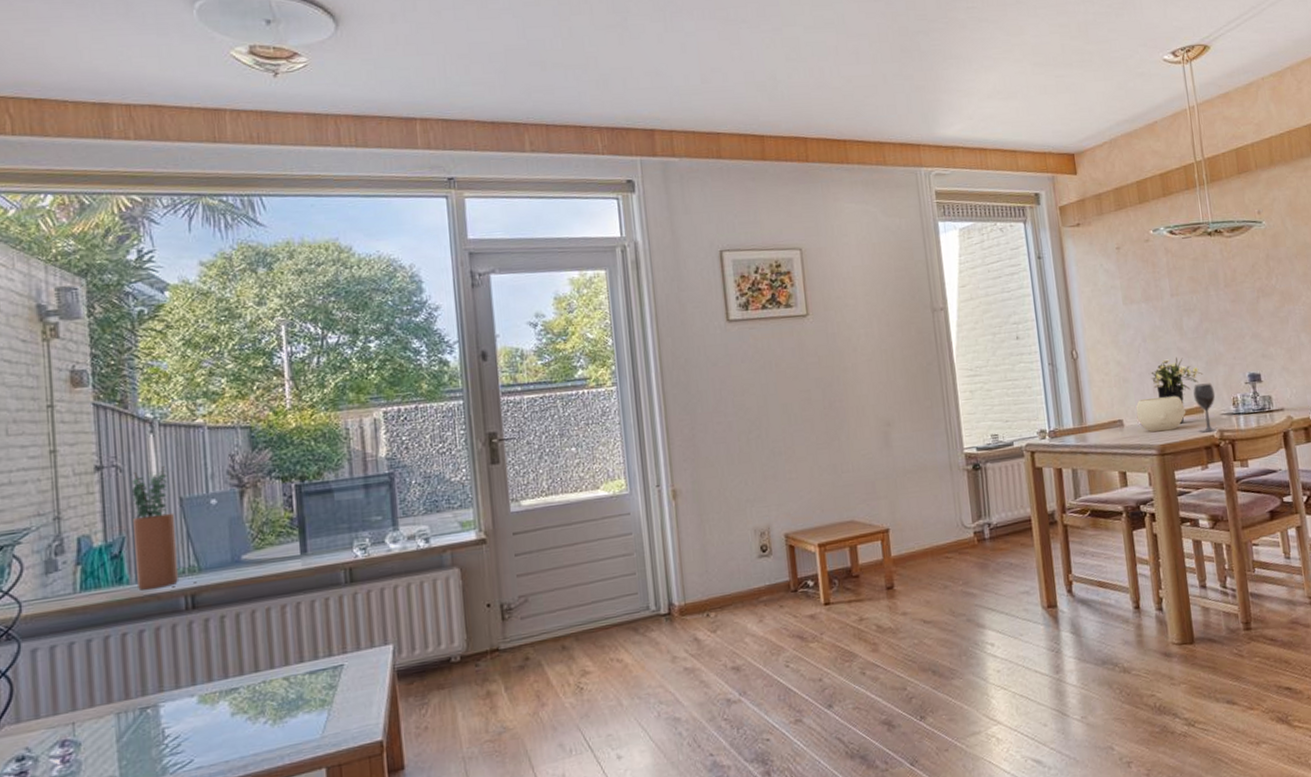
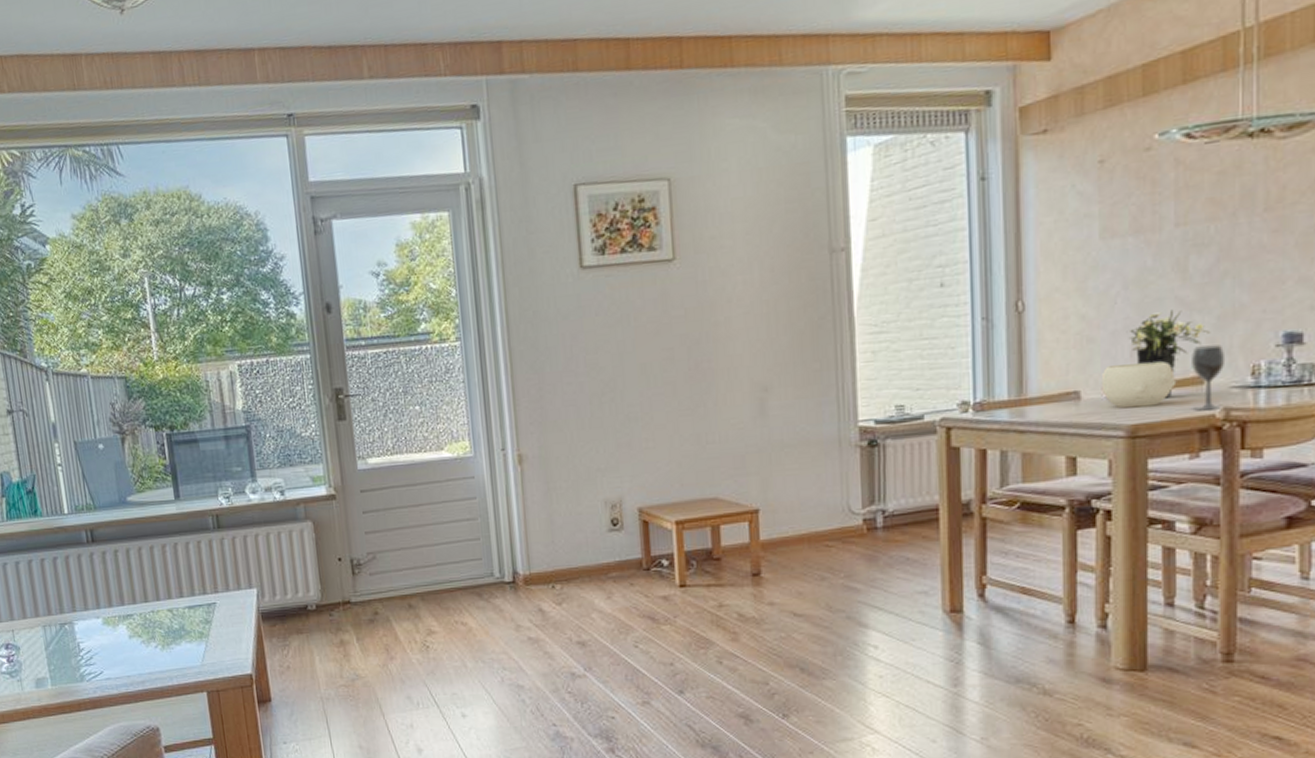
vase: present [131,466,178,592] -> none [36,412,79,524]

